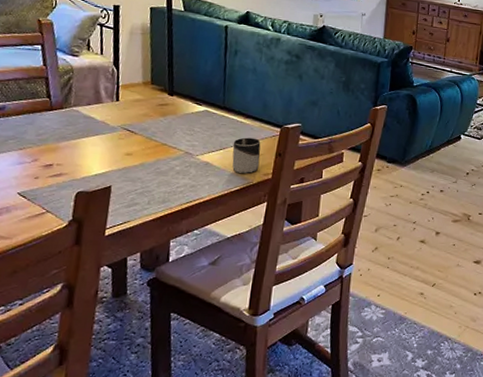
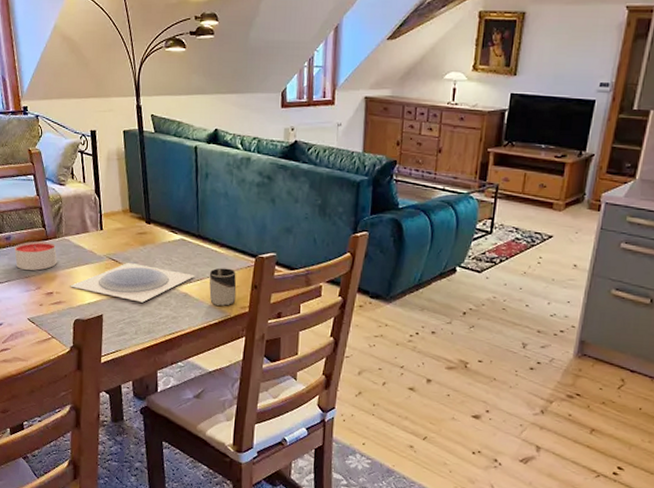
candle: none [8,111,62,142] -> present [14,241,57,271]
plate: none [74,132,217,172] -> present [70,262,194,303]

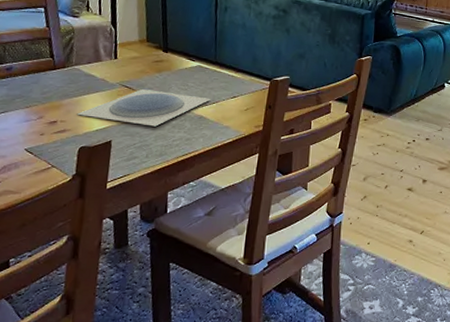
candle: present [14,241,57,271] -> none [15,71,65,100]
cup: present [209,268,237,306] -> none [224,91,252,126]

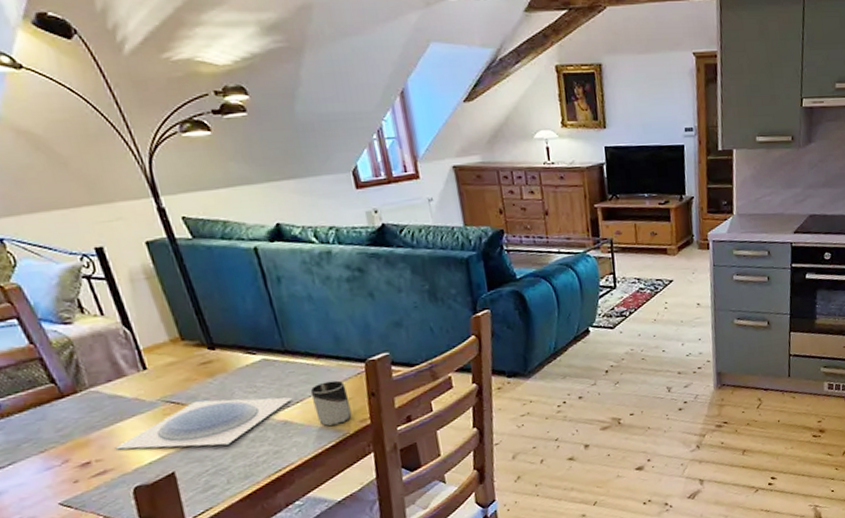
cup: none [224,91,252,126] -> present [310,380,352,426]

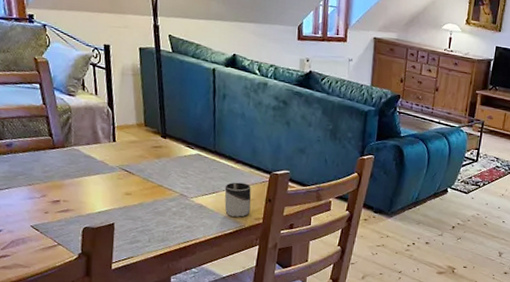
plate: present [115,397,292,450] -> none [79,173,210,213]

